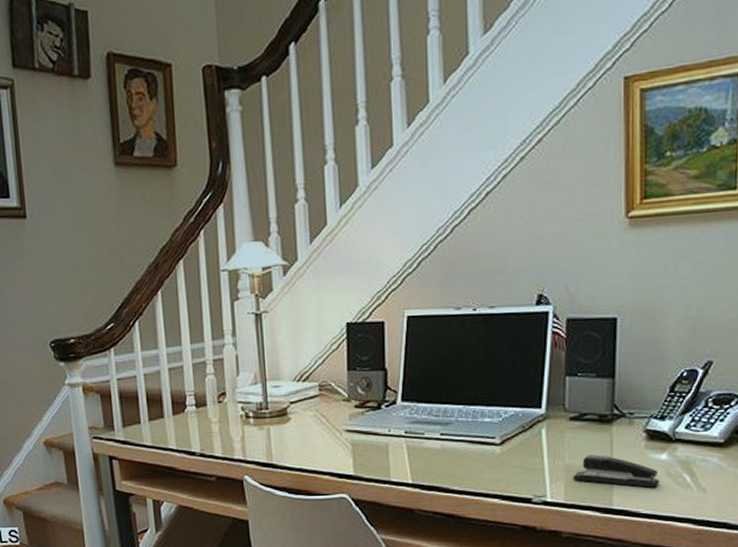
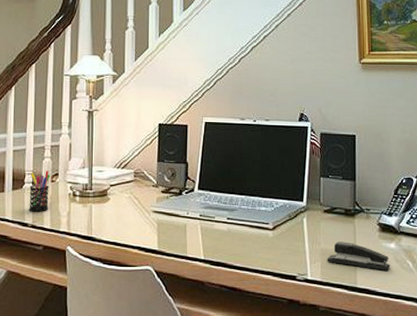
pen holder: none [193,390,218,439] -> present [29,171,51,212]

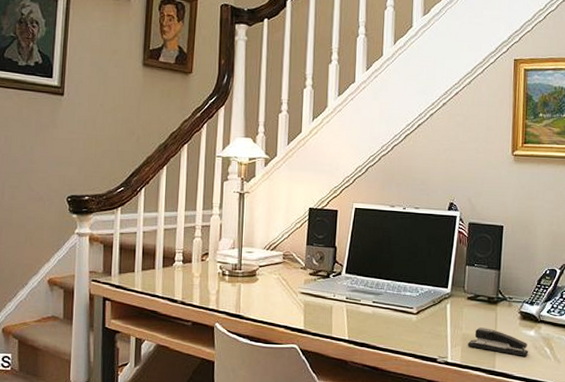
pen holder: present [29,171,51,212] -> none [179,250,201,290]

